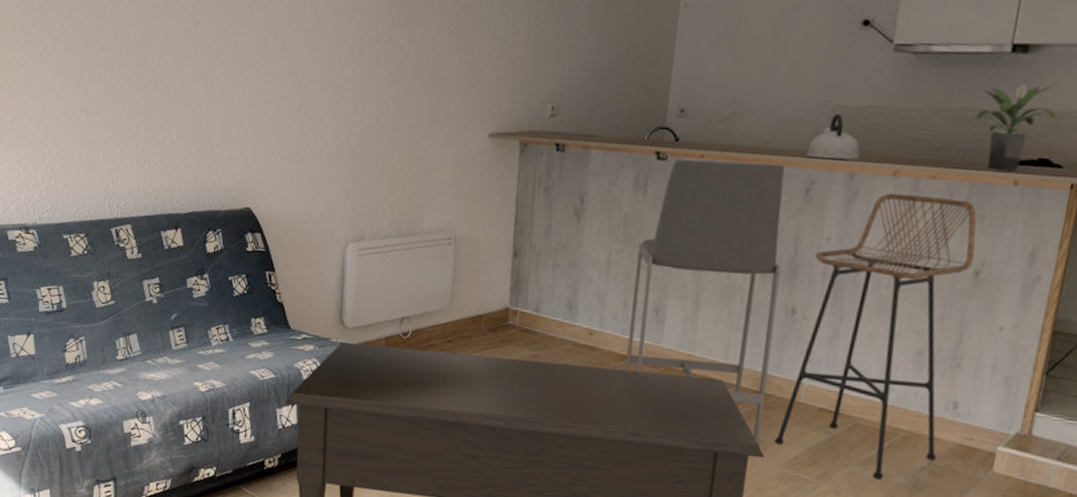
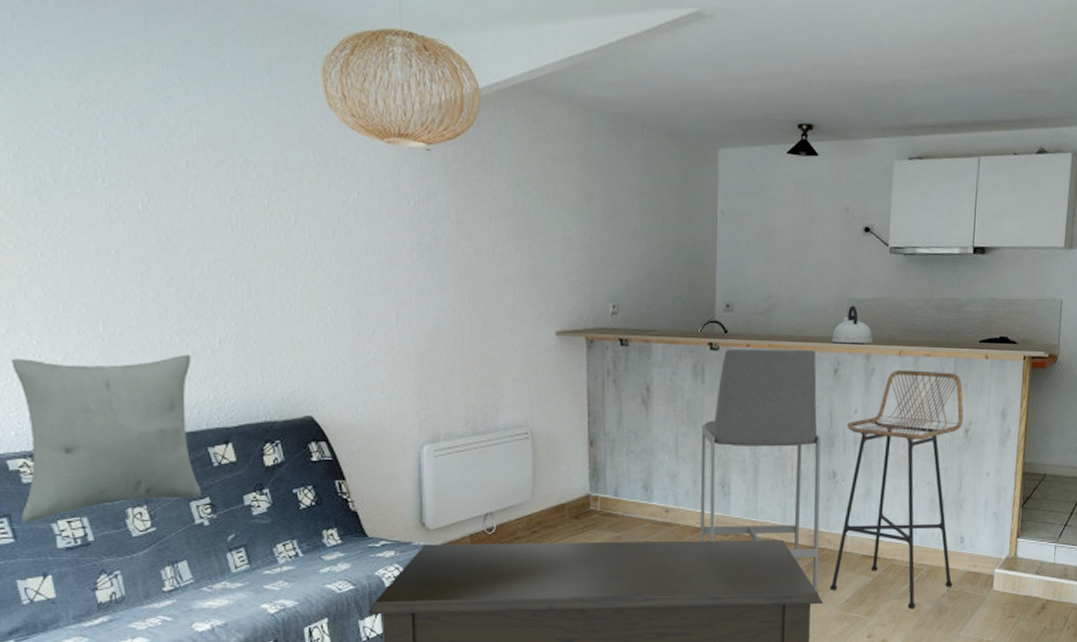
cushion: none [15,141,153,287] -> present [11,354,201,524]
potted plant: present [966,84,1059,172] -> none [947,278,1009,348]

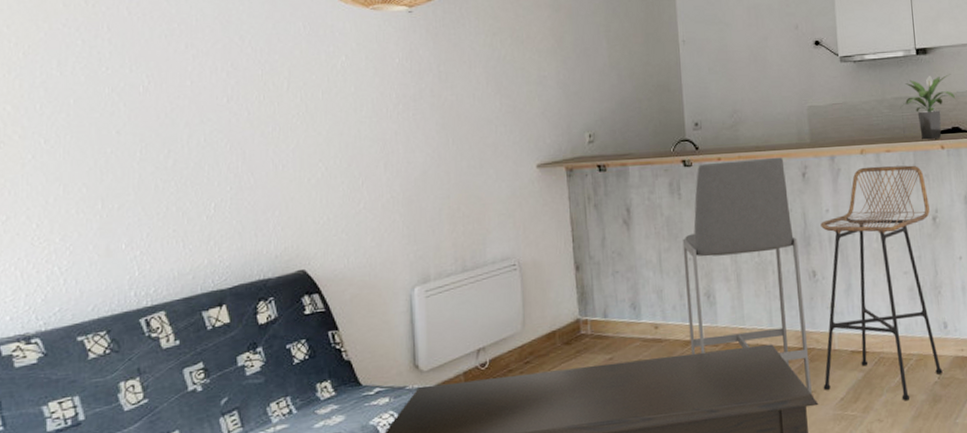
cushion: present [11,354,201,524] -> none [10,222,194,409]
kettle: present [831,305,874,344] -> none [796,112,836,149]
potted plant: none [947,278,1009,348] -> present [900,74,956,140]

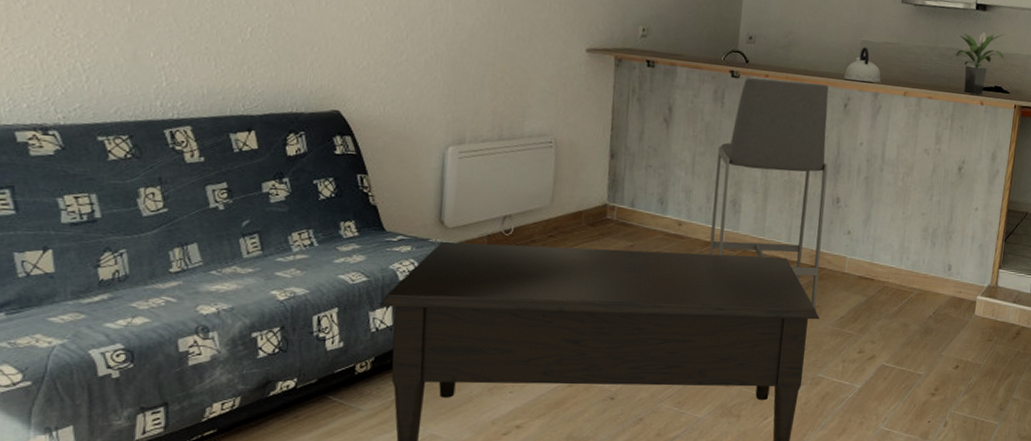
kettle: none [796,112,836,149] -> present [843,47,882,83]
bar stool: present [821,165,943,401] -> none [826,108,959,329]

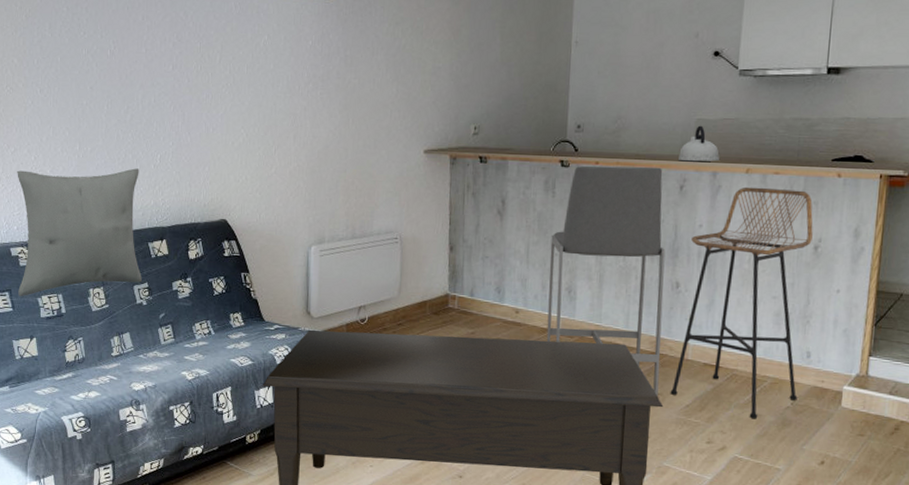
cushion: none [25,31,220,196] -> present [17,168,142,297]
bar stool: none [826,108,959,329] -> present [670,186,813,419]
potted plant: present [950,32,1005,95] -> none [798,98,865,167]

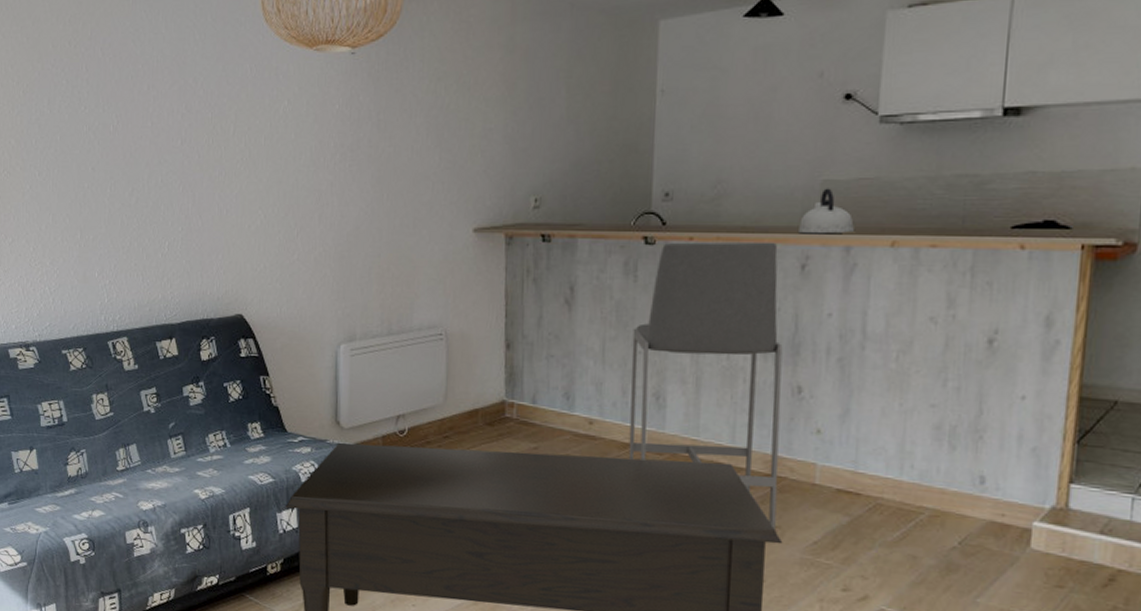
cushion: present [17,168,142,297] -> none [15,258,149,404]
bar stool: present [670,186,813,419] -> none [791,264,987,562]

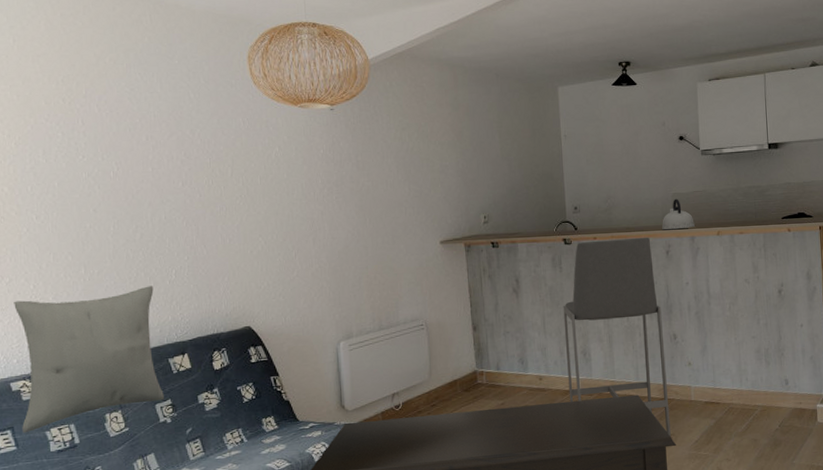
cushion: none [15,258,149,404] -> present [14,286,164,434]

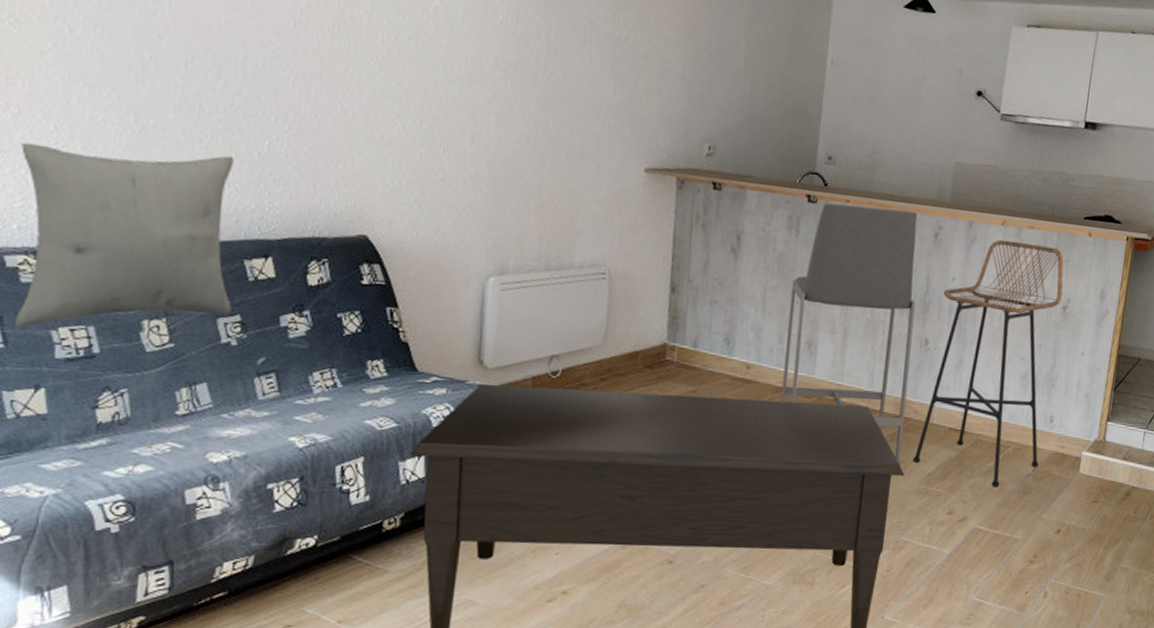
kettle: present [661,198,696,230] -> none [933,169,977,210]
bar stool: none [680,245,783,444] -> present [912,239,1064,488]

